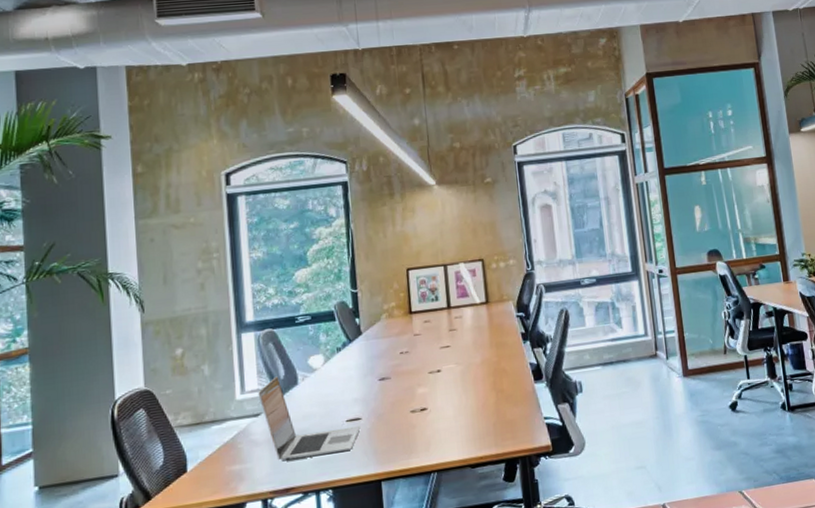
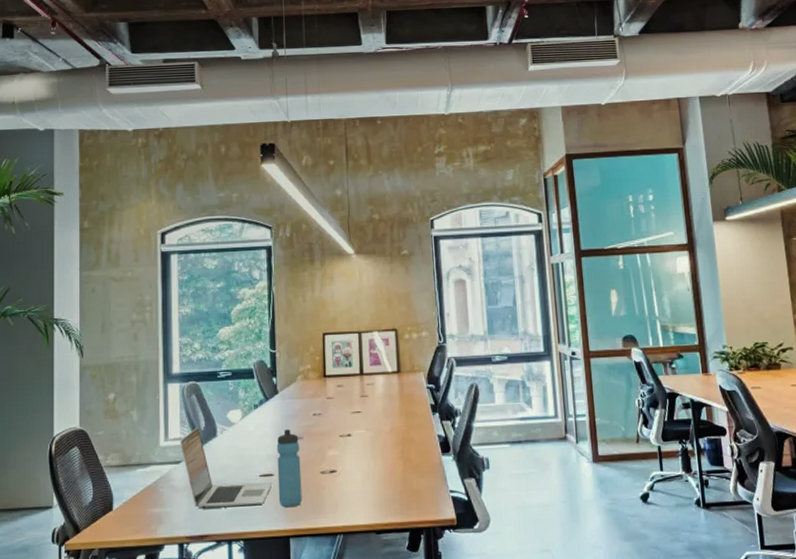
water bottle: none [363,370,393,451] -> present [276,429,302,508]

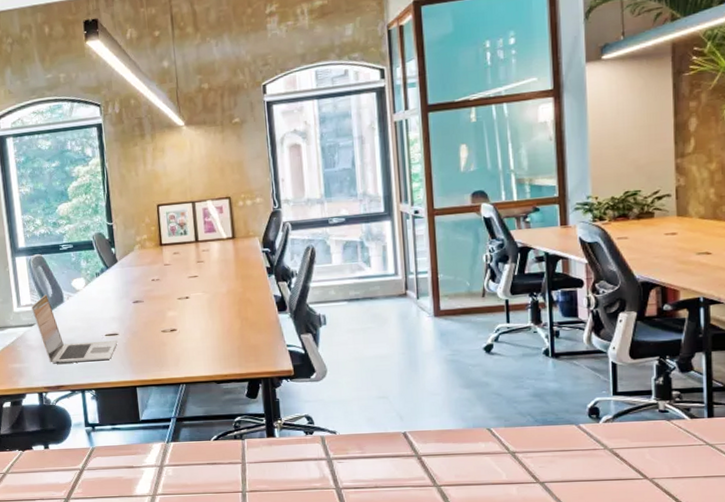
water bottle: present [276,429,302,508] -> none [119,294,146,362]

